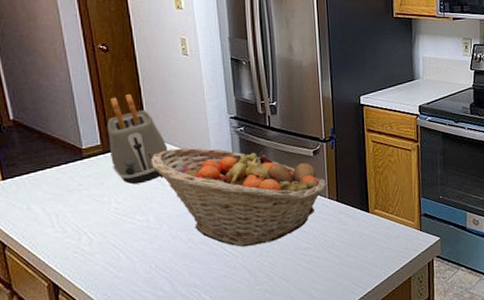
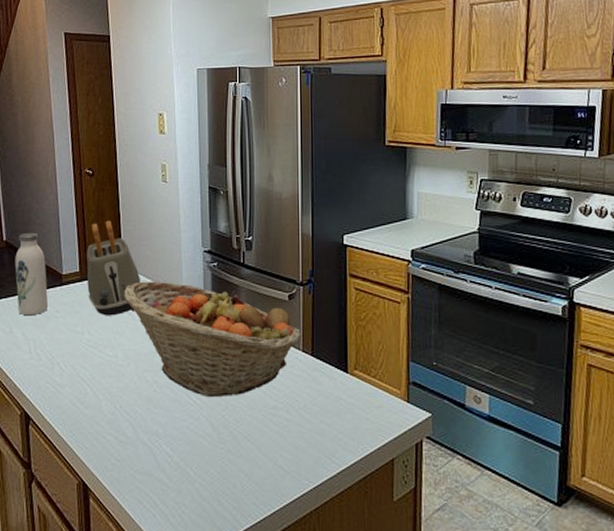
water bottle: none [26,109,68,192] -> present [14,232,48,316]

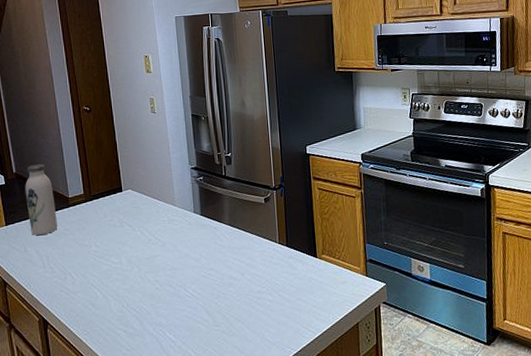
toaster: present [86,221,141,316] -> none [88,149,139,230]
fruit basket: present [124,281,302,398] -> none [124,196,278,290]

